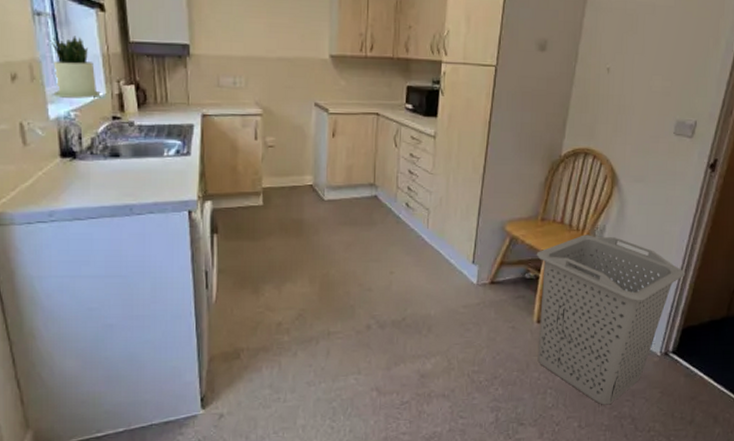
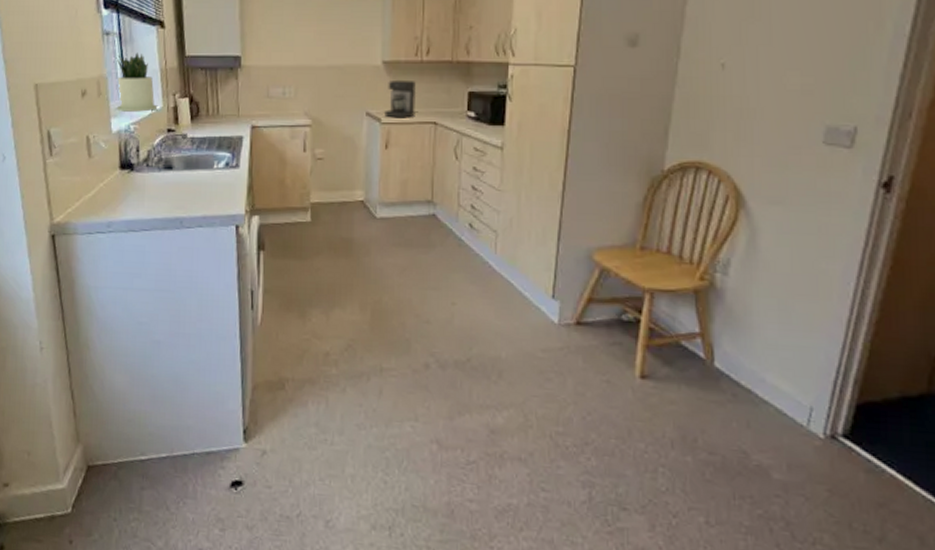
coffee maker: none [330,73,360,109] -> present [383,79,416,118]
laundry basket: present [536,235,686,405] -> none [635,269,856,499]

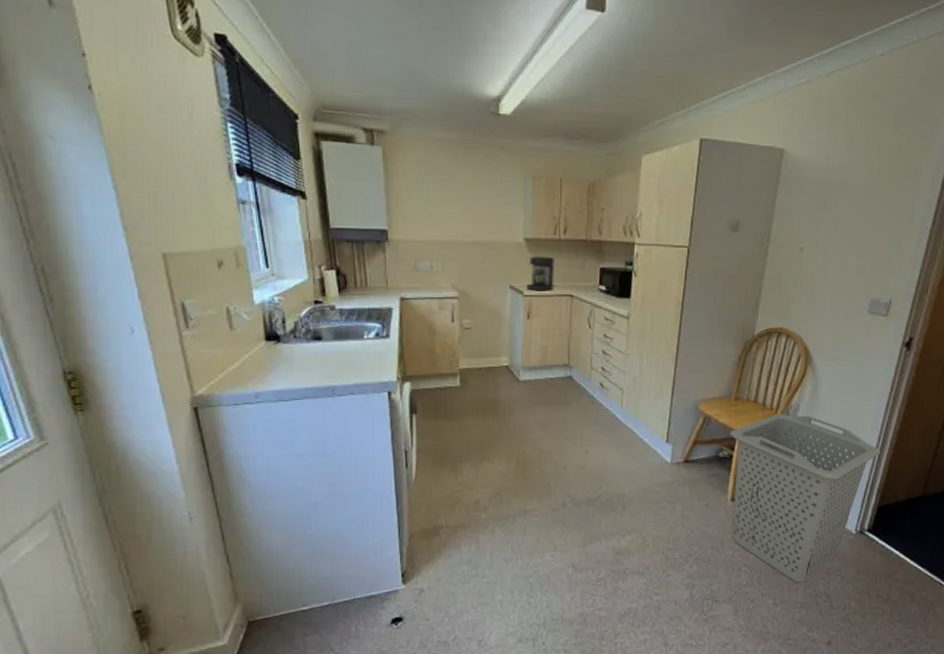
planter: present [115,52,158,112] -> none [253,223,303,284]
laundry basket: none [635,269,856,499] -> present [730,414,881,583]

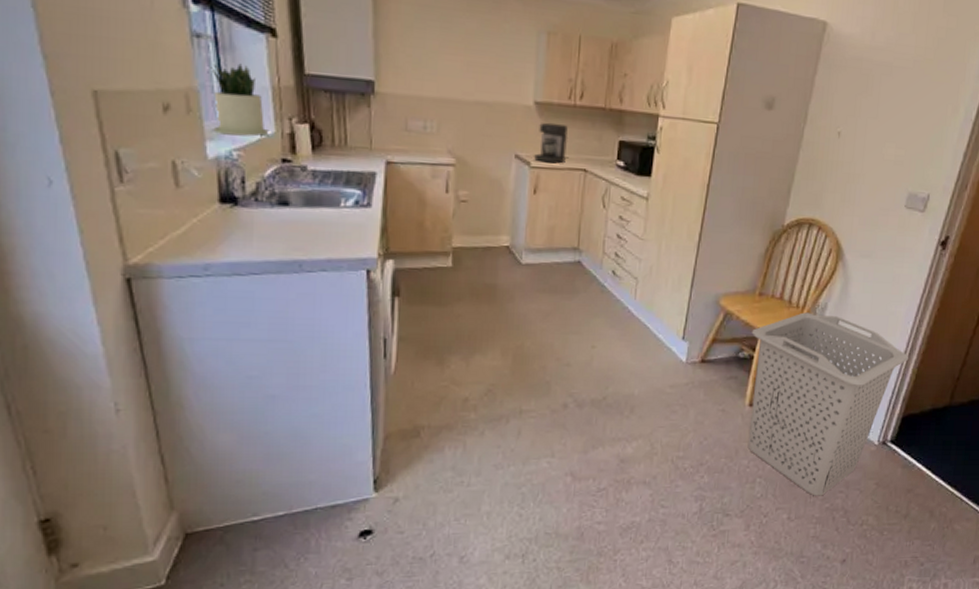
planter: none [253,223,303,284] -> present [209,63,269,137]

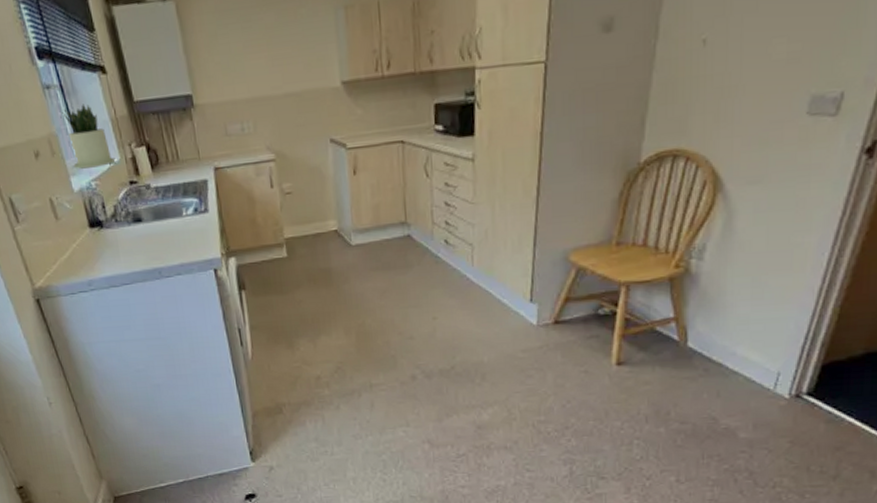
coffee maker: present [533,122,568,164] -> none [348,99,381,142]
laundry basket: present [747,312,909,496] -> none [611,257,827,457]

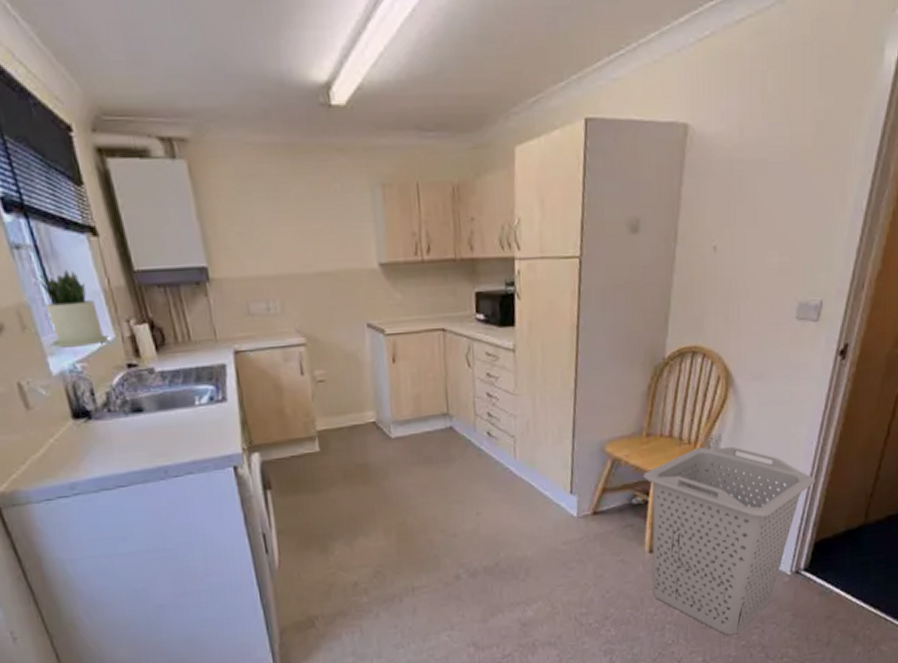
laundry basket: none [611,257,827,457] -> present [643,447,816,635]

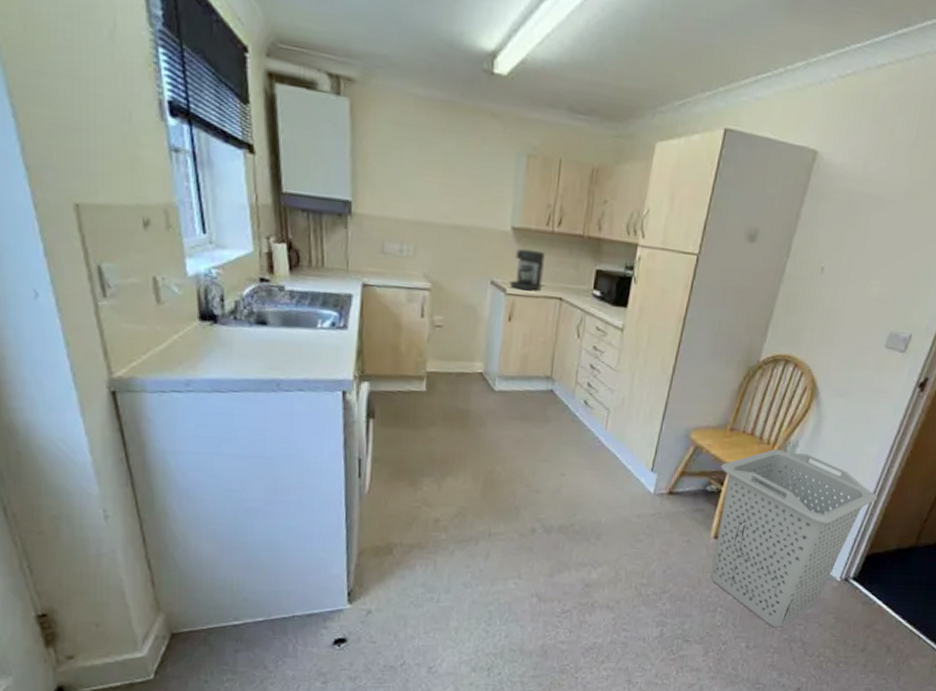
planter: present [35,270,109,348] -> none [188,179,247,255]
coffee maker: none [386,283,421,328] -> present [509,248,545,291]

